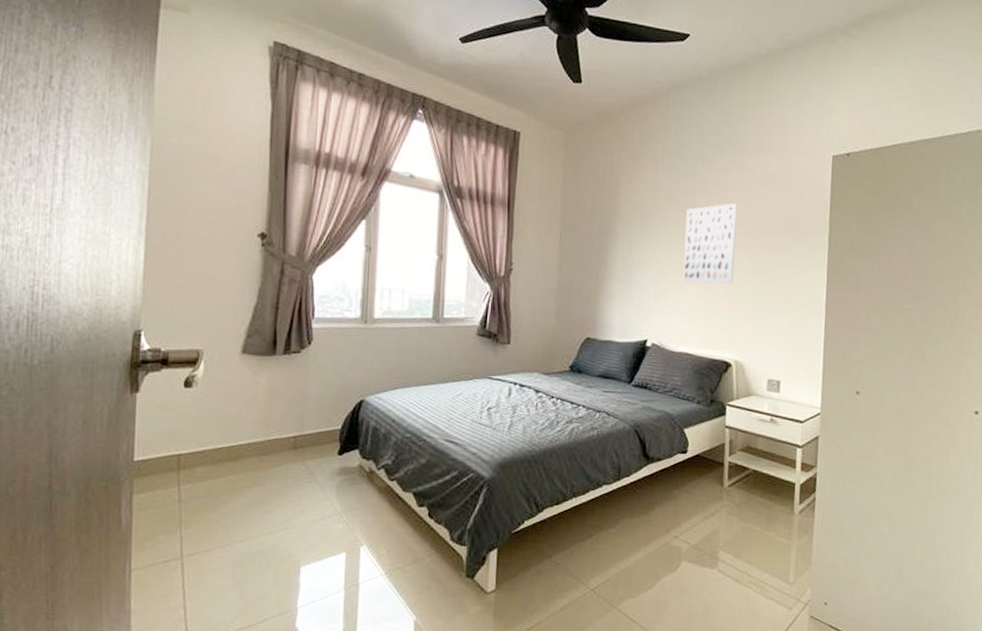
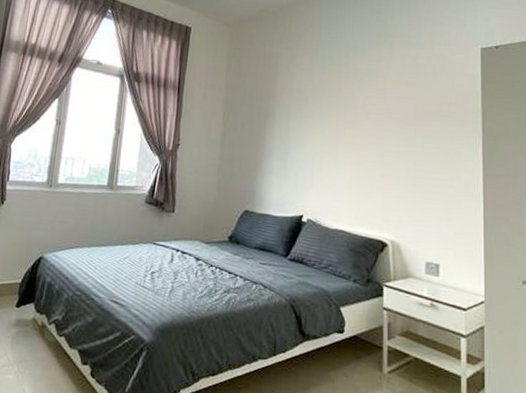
wall art: present [682,203,737,284] -> none [337,90,388,165]

